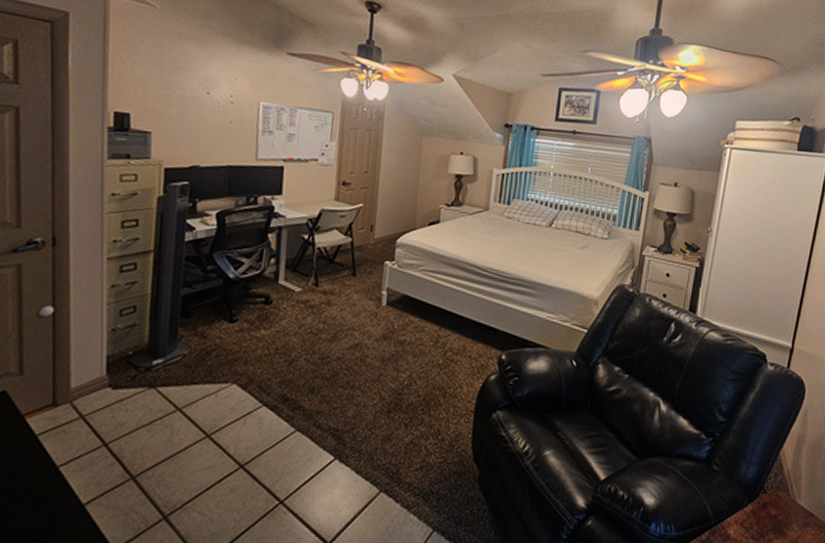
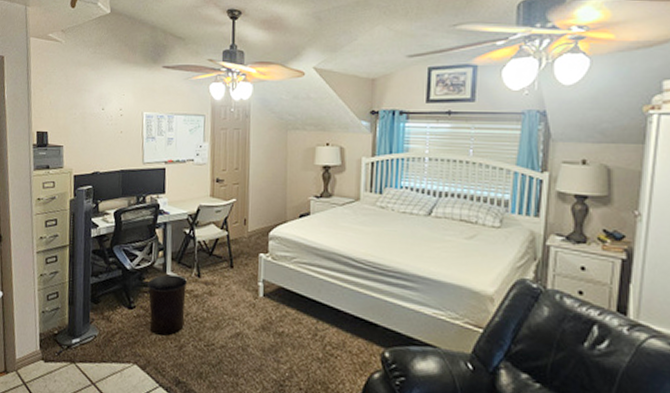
waste bin: none [254,283,302,350] -> present [148,274,187,336]

